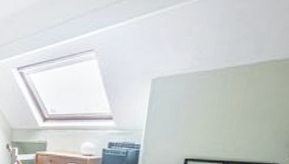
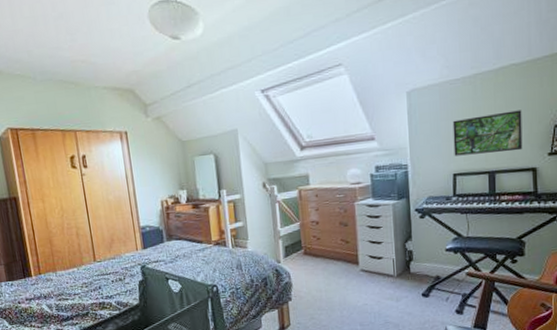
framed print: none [189,106,274,145] -> present [452,110,523,156]

